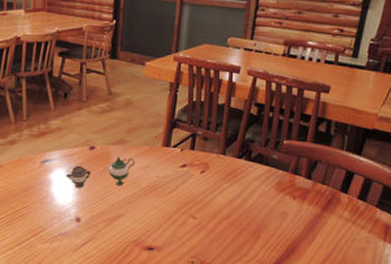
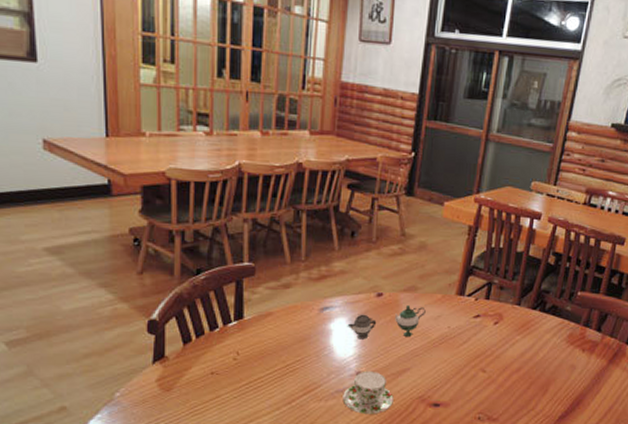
teacup: none [65,216,110,256] -> present [342,370,394,414]

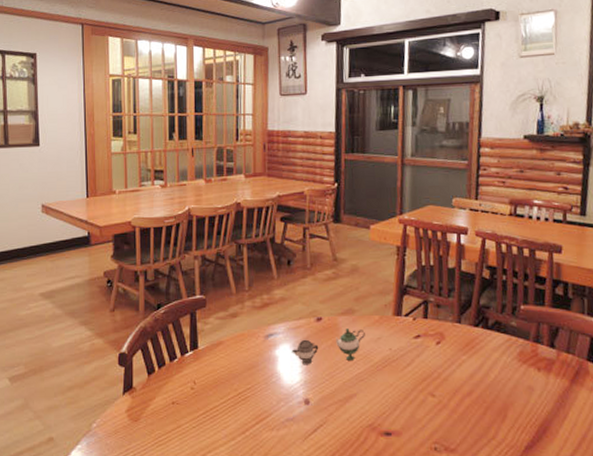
teacup: present [342,370,394,414] -> none [293,397,344,444]

